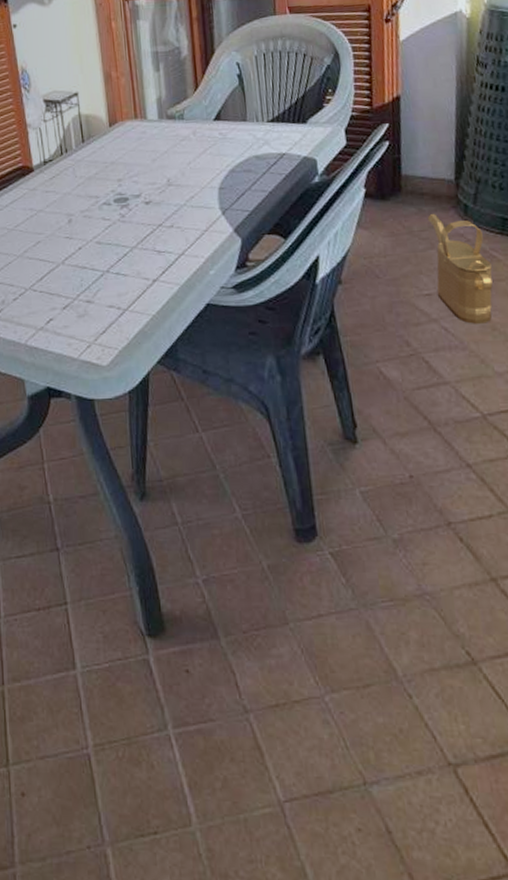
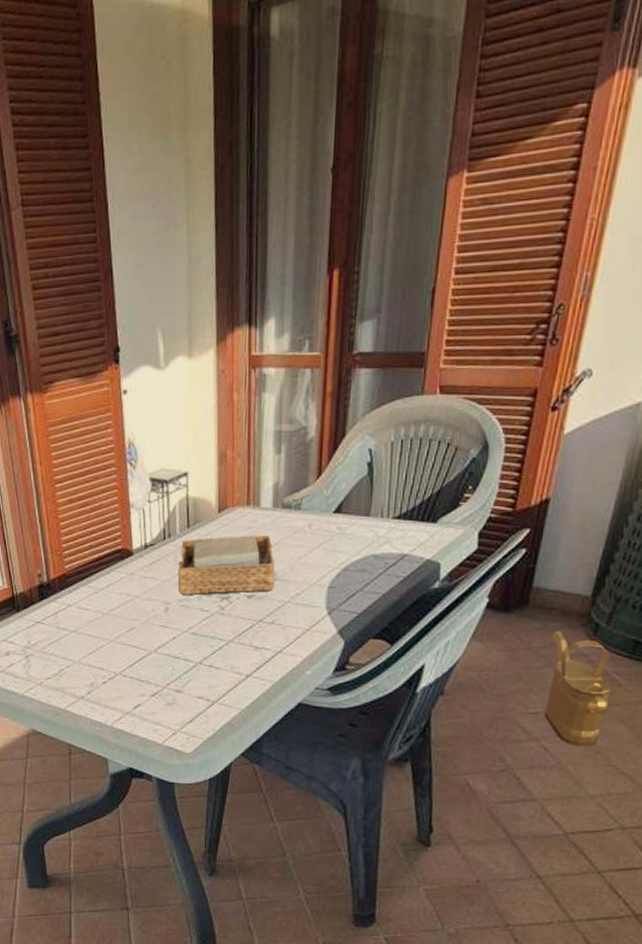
napkin holder: none [77,145,169,206] -> present [177,536,275,595]

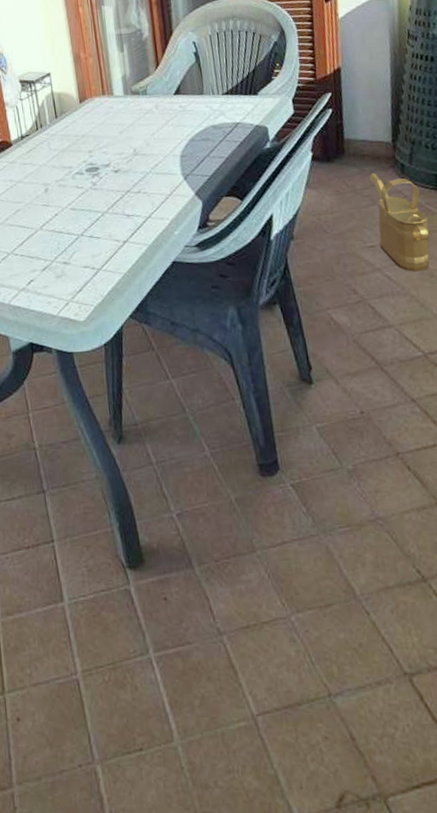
napkin holder: present [177,536,275,595] -> none [51,118,136,176]

